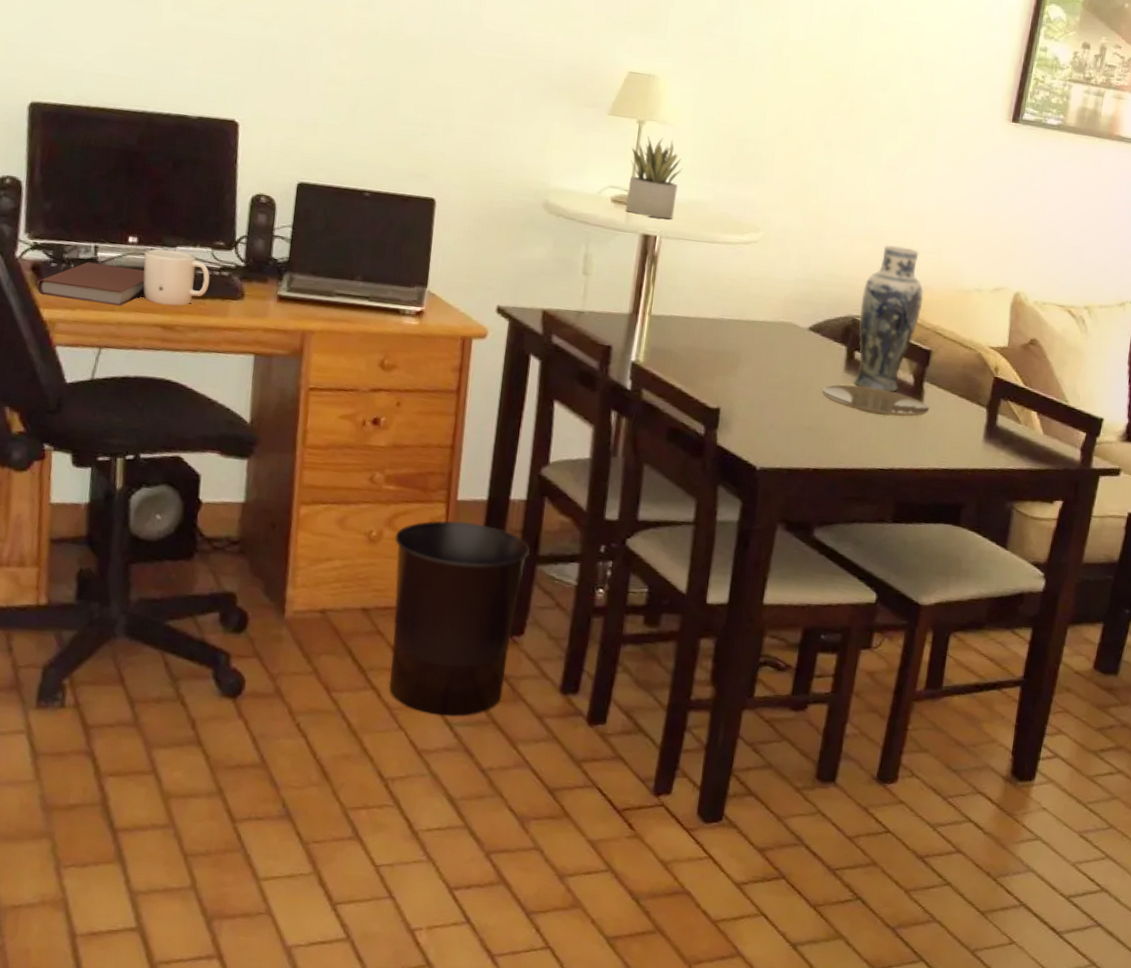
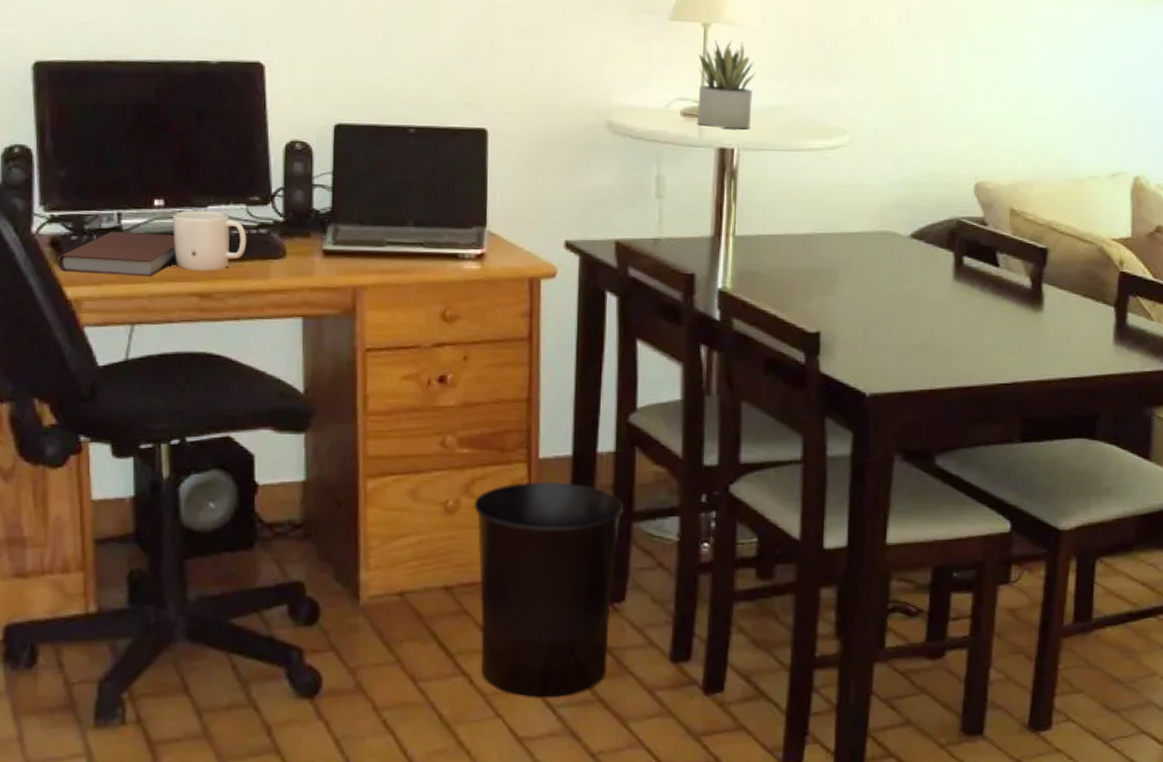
plate: present [821,384,930,417] -> none [930,293,1051,325]
vase: present [854,245,924,392] -> none [965,136,1034,298]

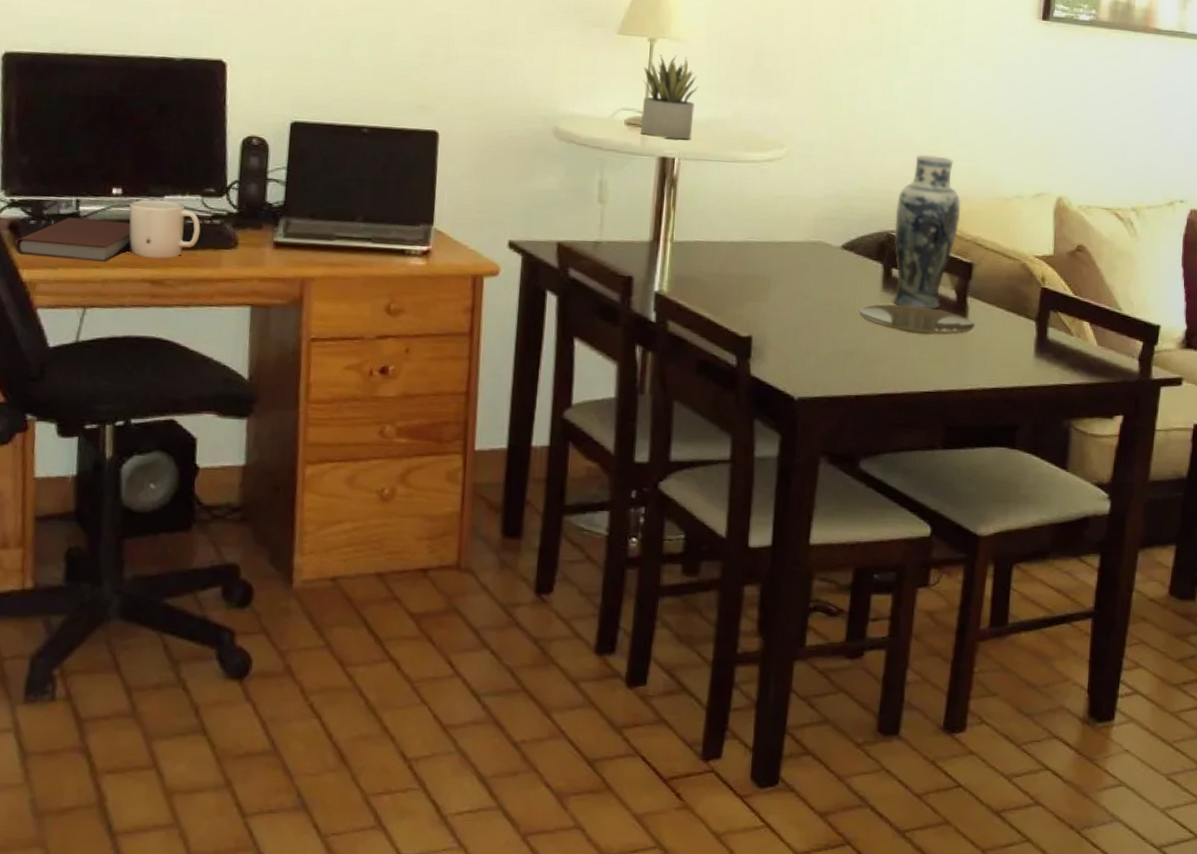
waste bin: present [474,481,623,697] -> none [408,472,555,685]
plate: none [930,293,1051,325] -> present [858,303,975,335]
vase: none [965,136,1034,298] -> present [893,155,961,310]

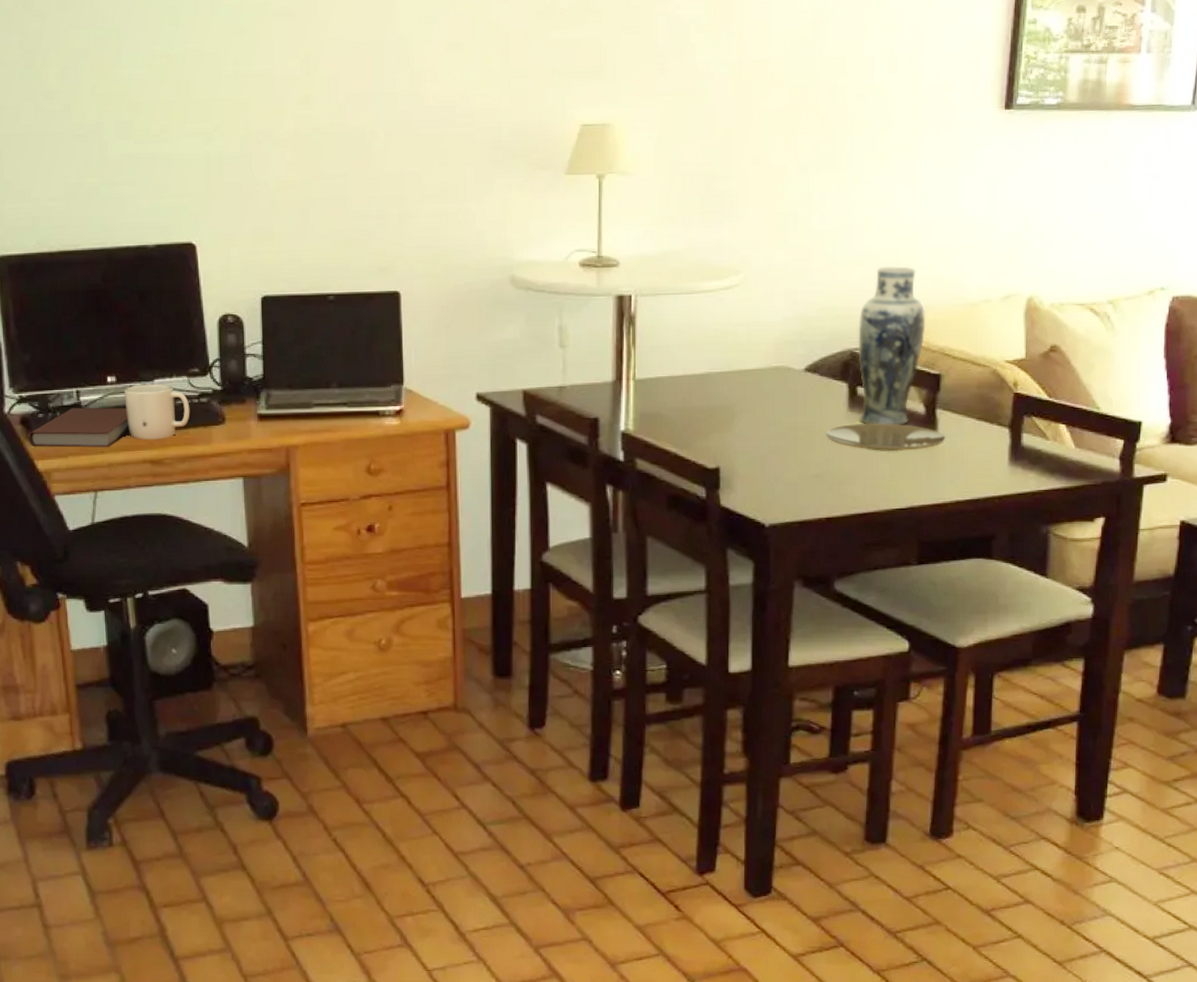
succulent plant: present [641,55,699,140] -> none [594,189,651,277]

